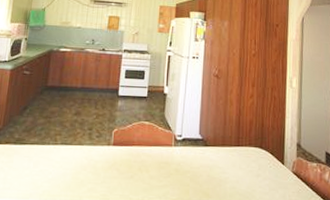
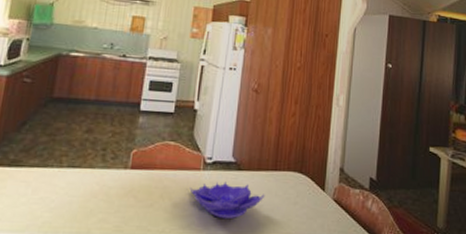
decorative bowl: none [163,156,230,190] -> present [189,181,265,220]

